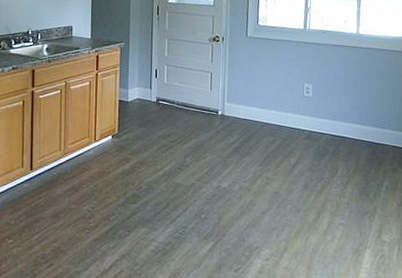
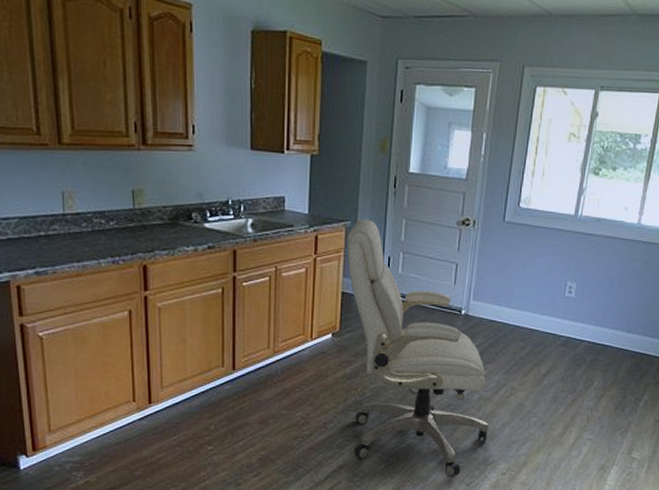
chair: none [122,40,250,264] -> present [347,219,489,477]

